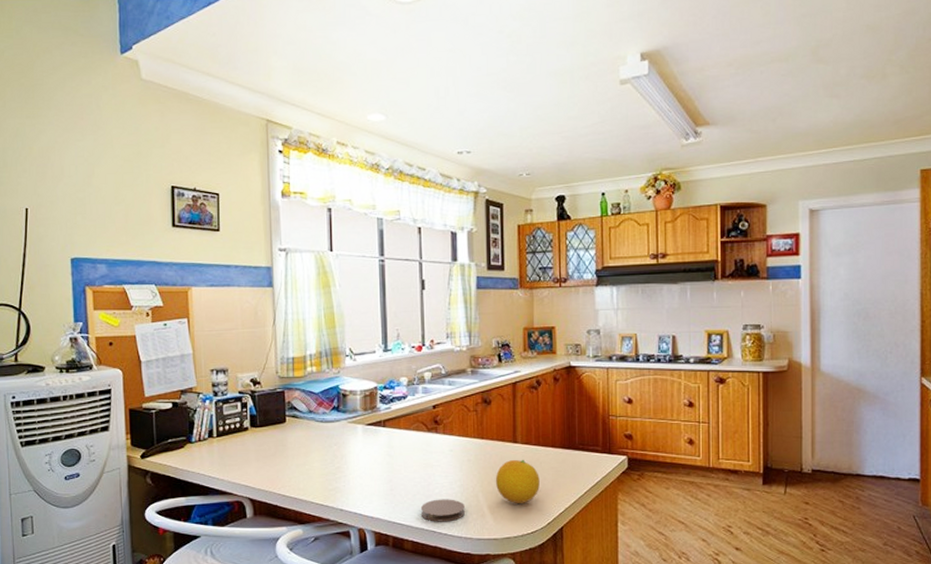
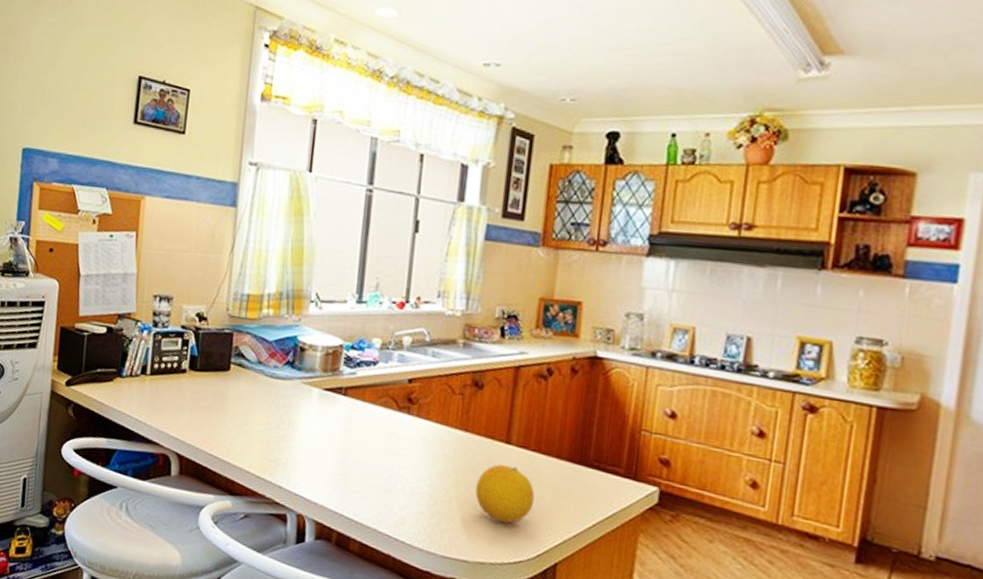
coaster: present [420,499,465,522] -> none [376,496,432,528]

